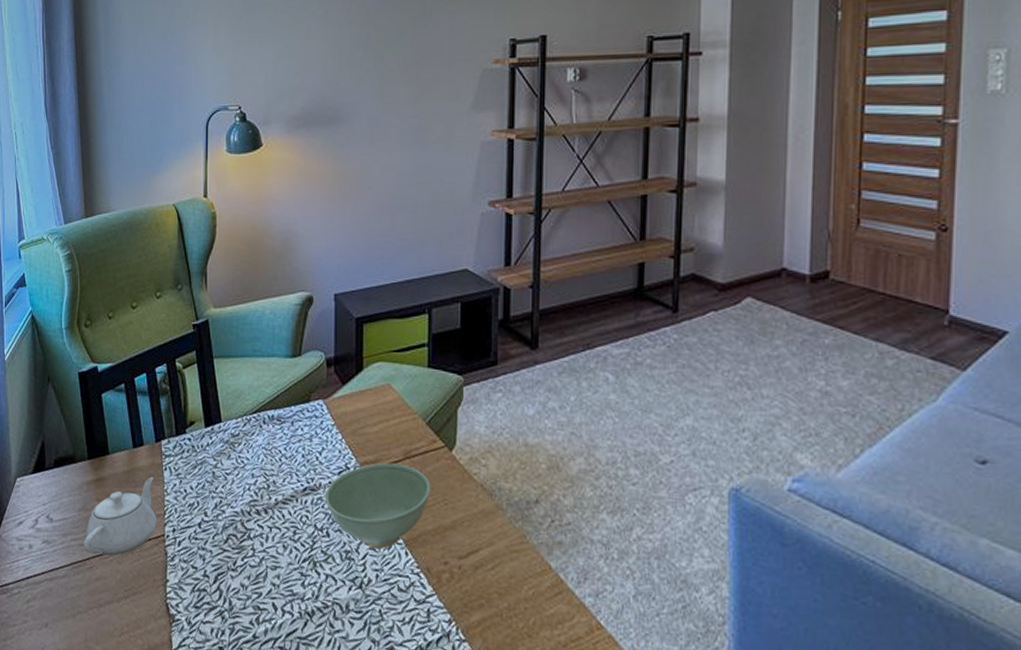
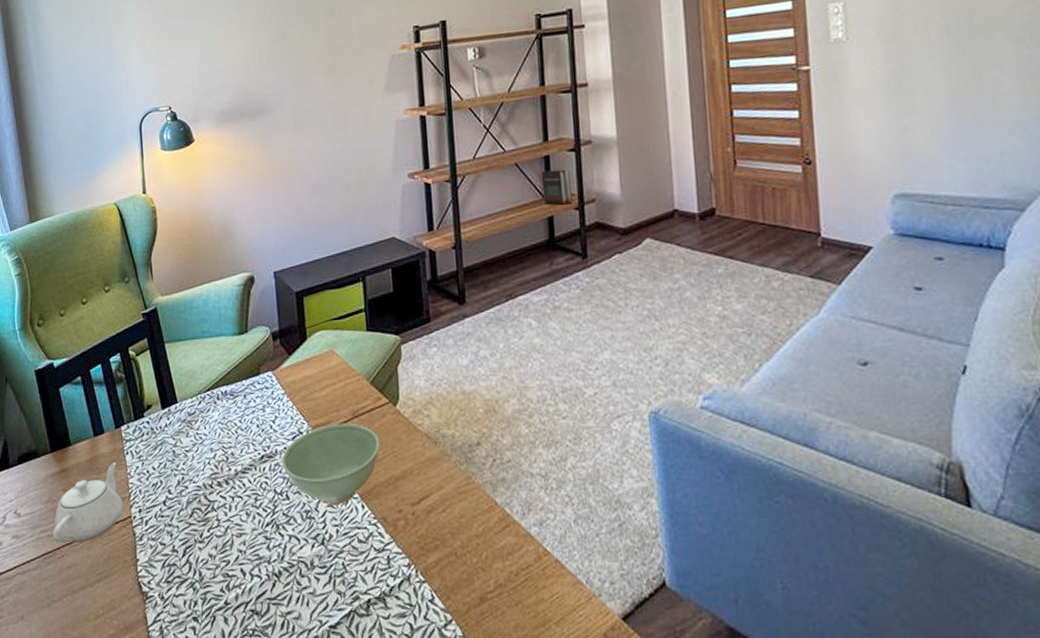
books: none [636,211,670,251] -> present [542,169,573,206]

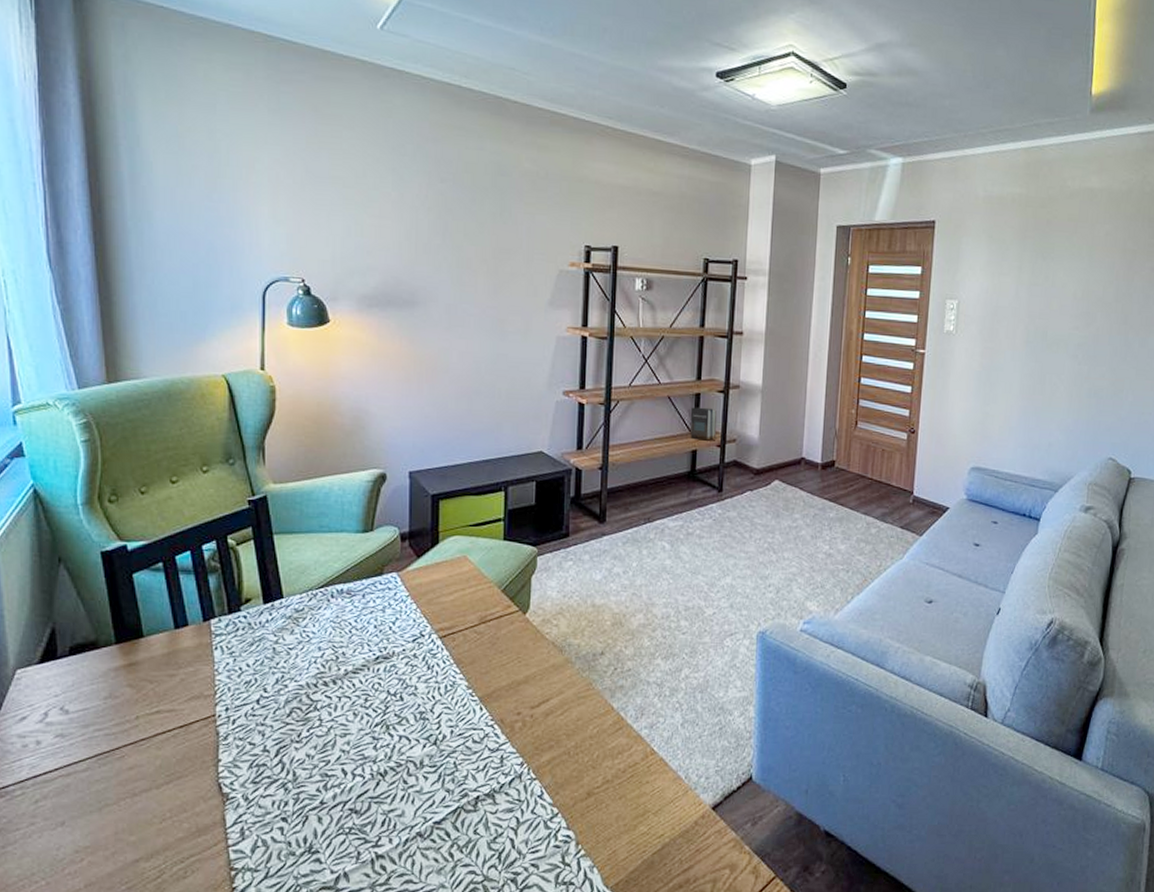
teapot: present [52,461,123,543] -> none [111,657,206,743]
bowl: present [281,423,380,505] -> none [398,628,505,706]

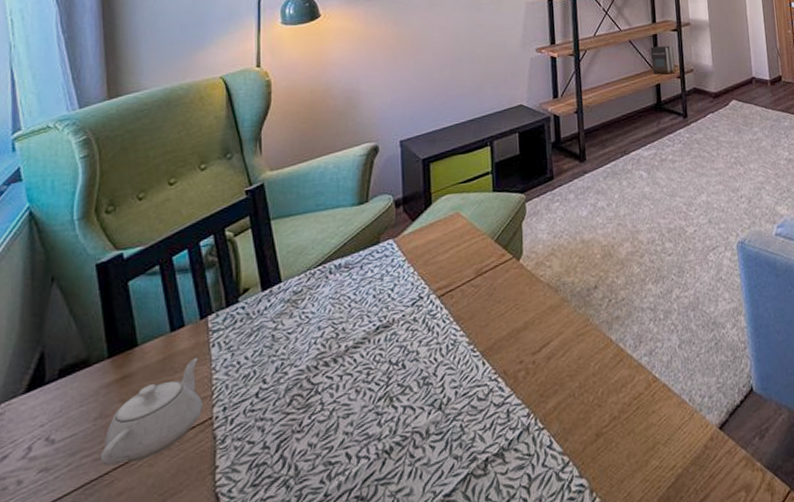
teapot: none [111,657,206,743] -> present [100,357,203,466]

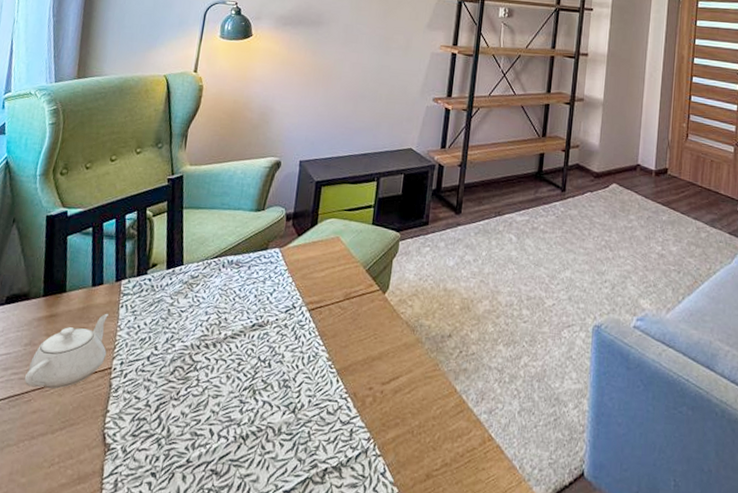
books: present [651,45,676,75] -> none [539,115,564,146]

